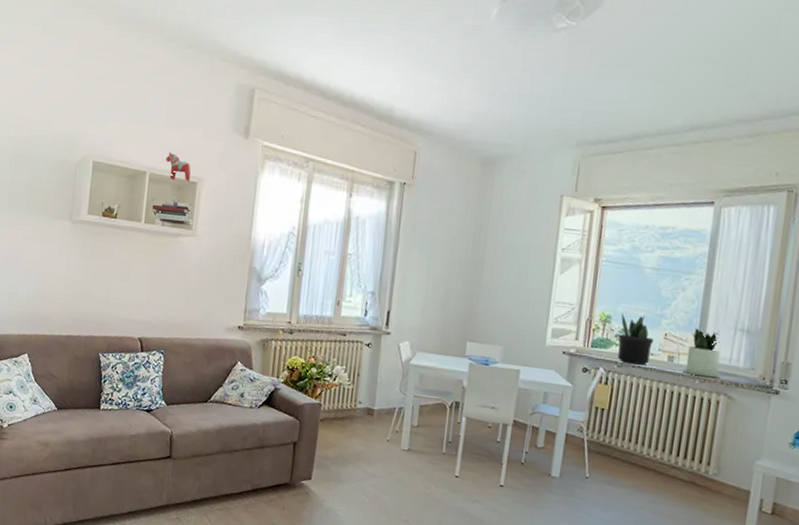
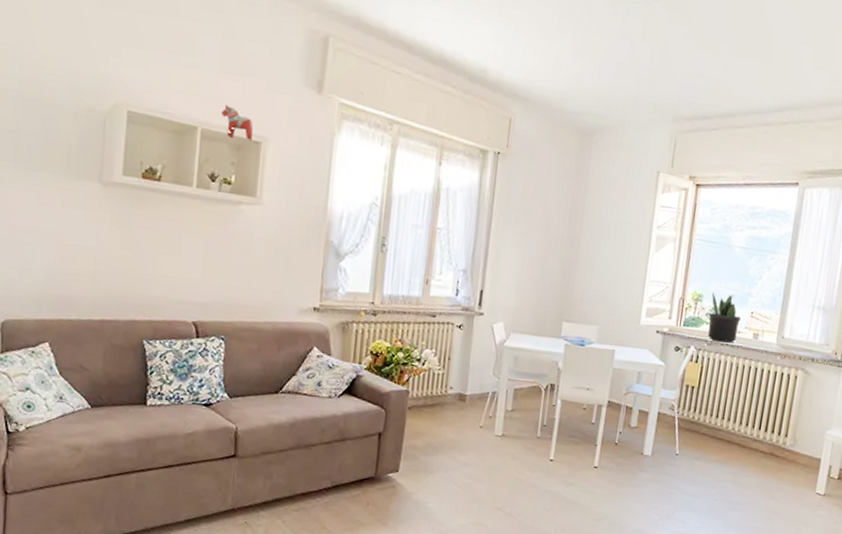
books: present [152,200,194,226] -> none [205,161,258,193]
planter: present [682,328,721,379] -> none [766,306,800,355]

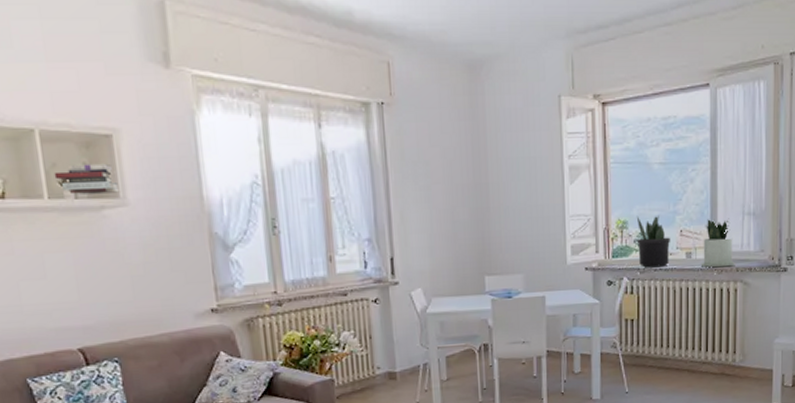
books: none [205,161,258,193] -> present [54,163,120,194]
decorative figurine: present [221,104,253,140] -> none [57,98,100,135]
planter: none [766,306,800,355] -> present [700,218,735,268]

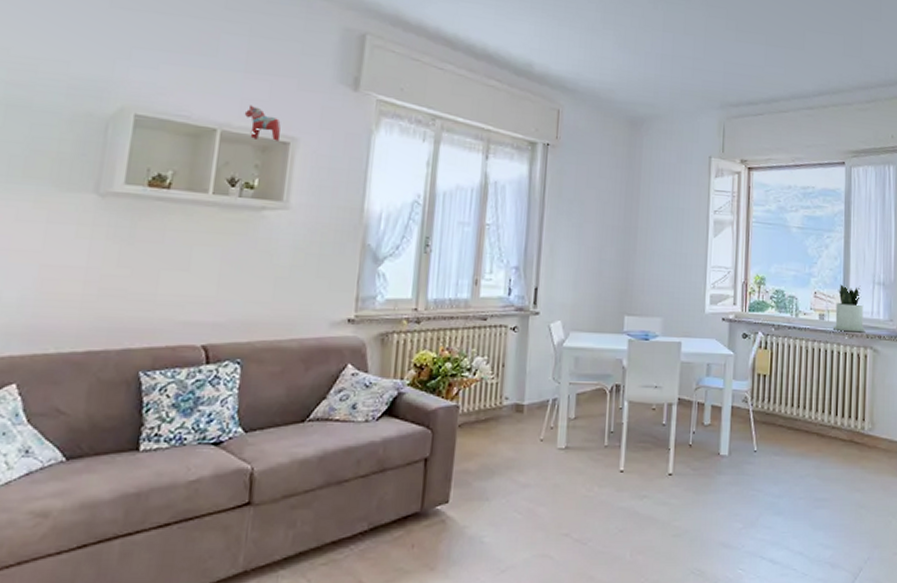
books: present [54,163,120,194] -> none [224,165,285,196]
decorative figurine: none [57,98,100,135] -> present [244,105,281,141]
planter: present [636,216,670,268] -> none [773,273,805,326]

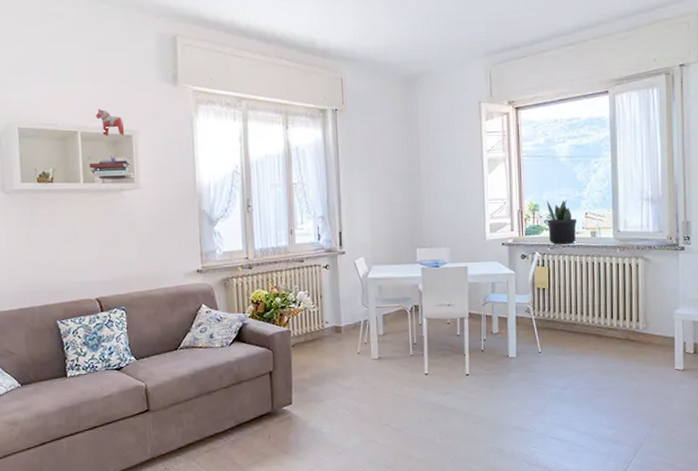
books: none [224,165,285,196] -> present [89,156,135,180]
planter: none [773,273,805,326] -> present [546,200,577,244]
planter: present [832,284,866,333] -> none [604,203,636,246]

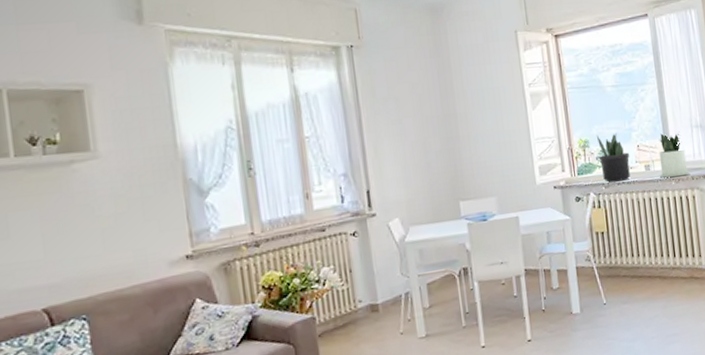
books: present [89,156,135,180] -> none [21,118,91,151]
decorative figurine: present [95,108,124,136] -> none [26,57,71,93]
planter: none [604,203,636,246] -> present [659,131,690,179]

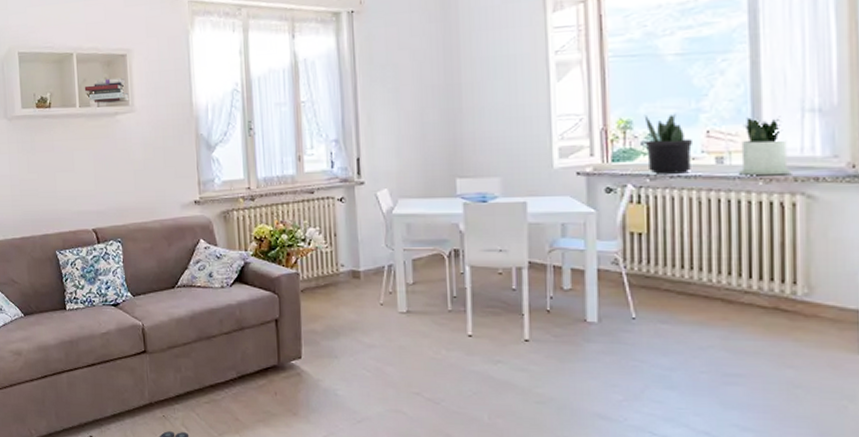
books: none [21,118,91,151] -> present [84,77,130,103]

